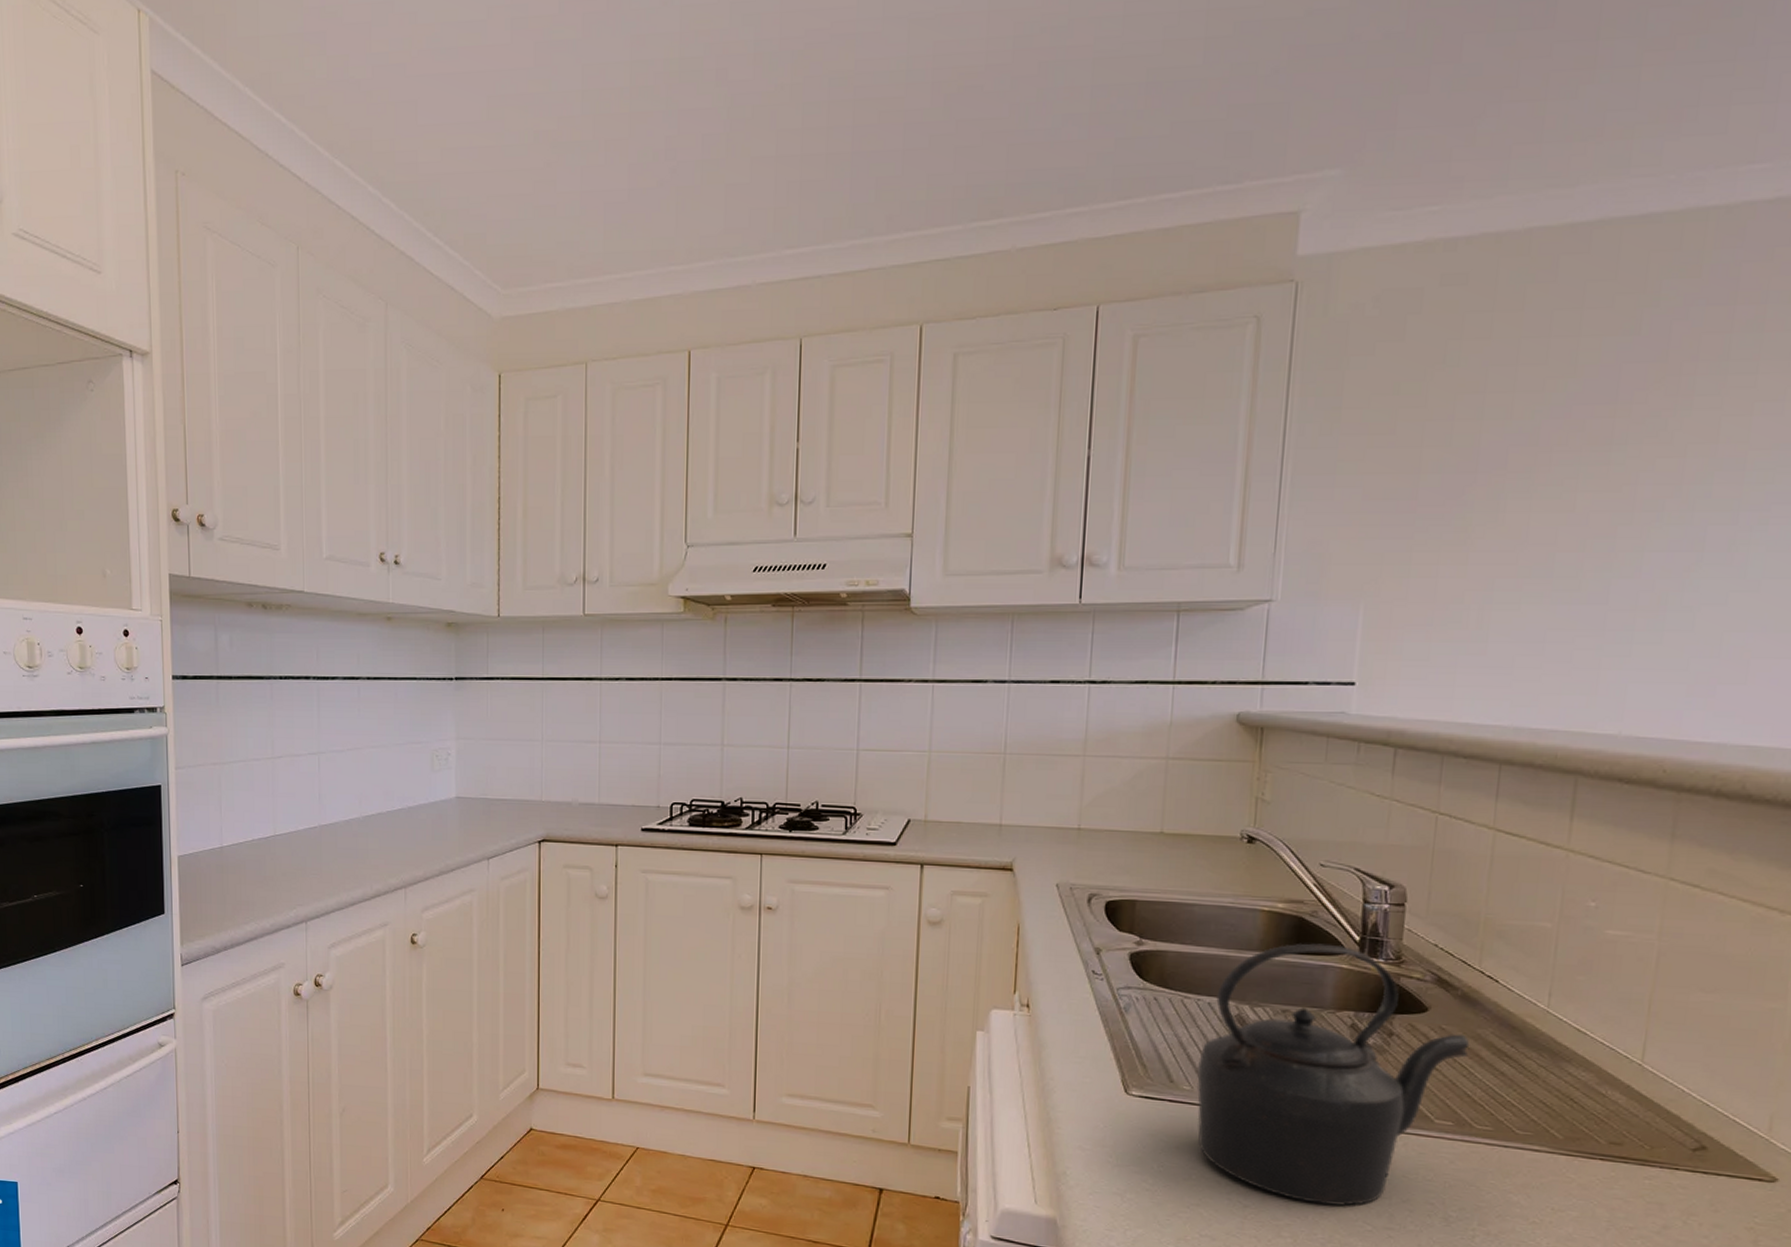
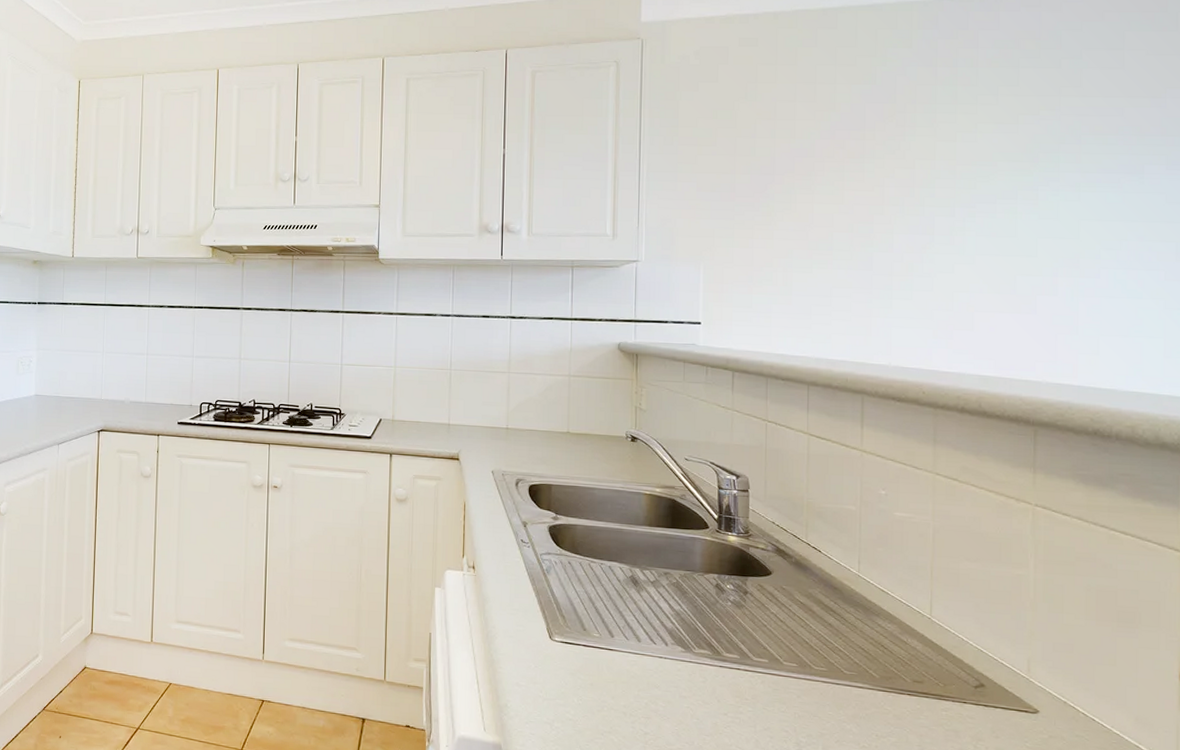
kettle: present [1197,943,1470,1206] -> none [604,519,805,733]

